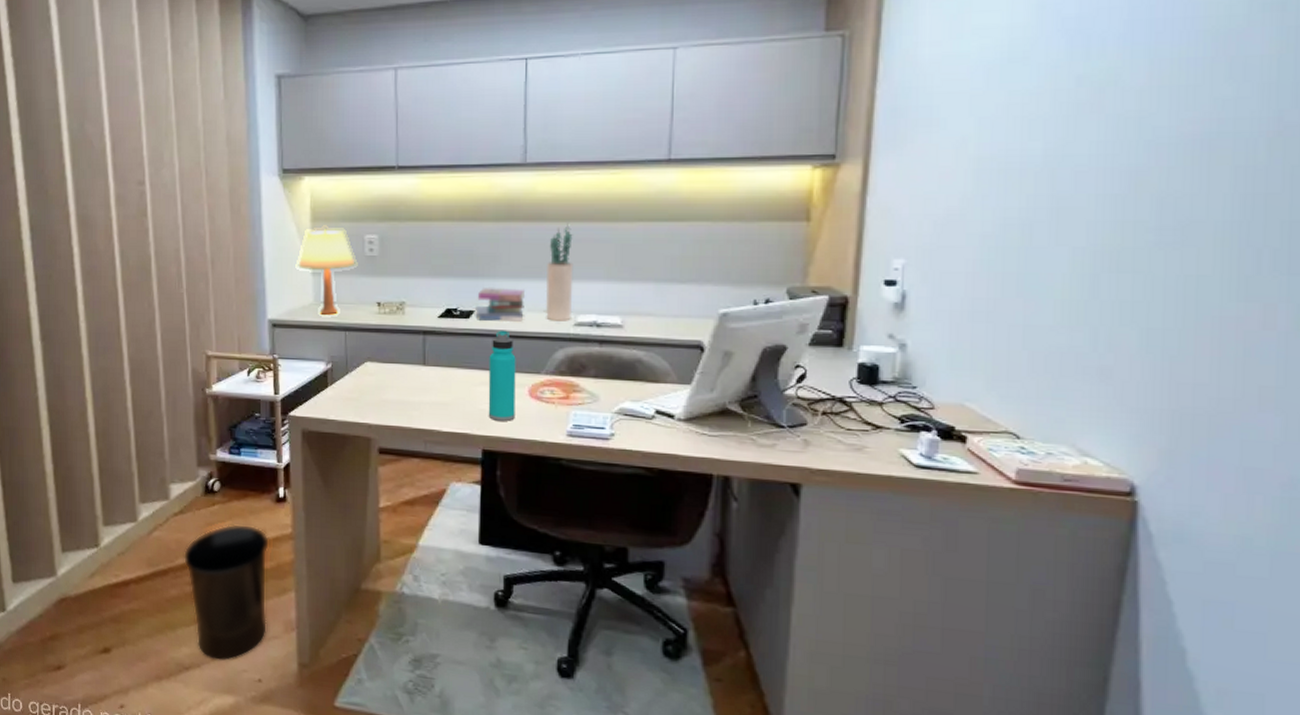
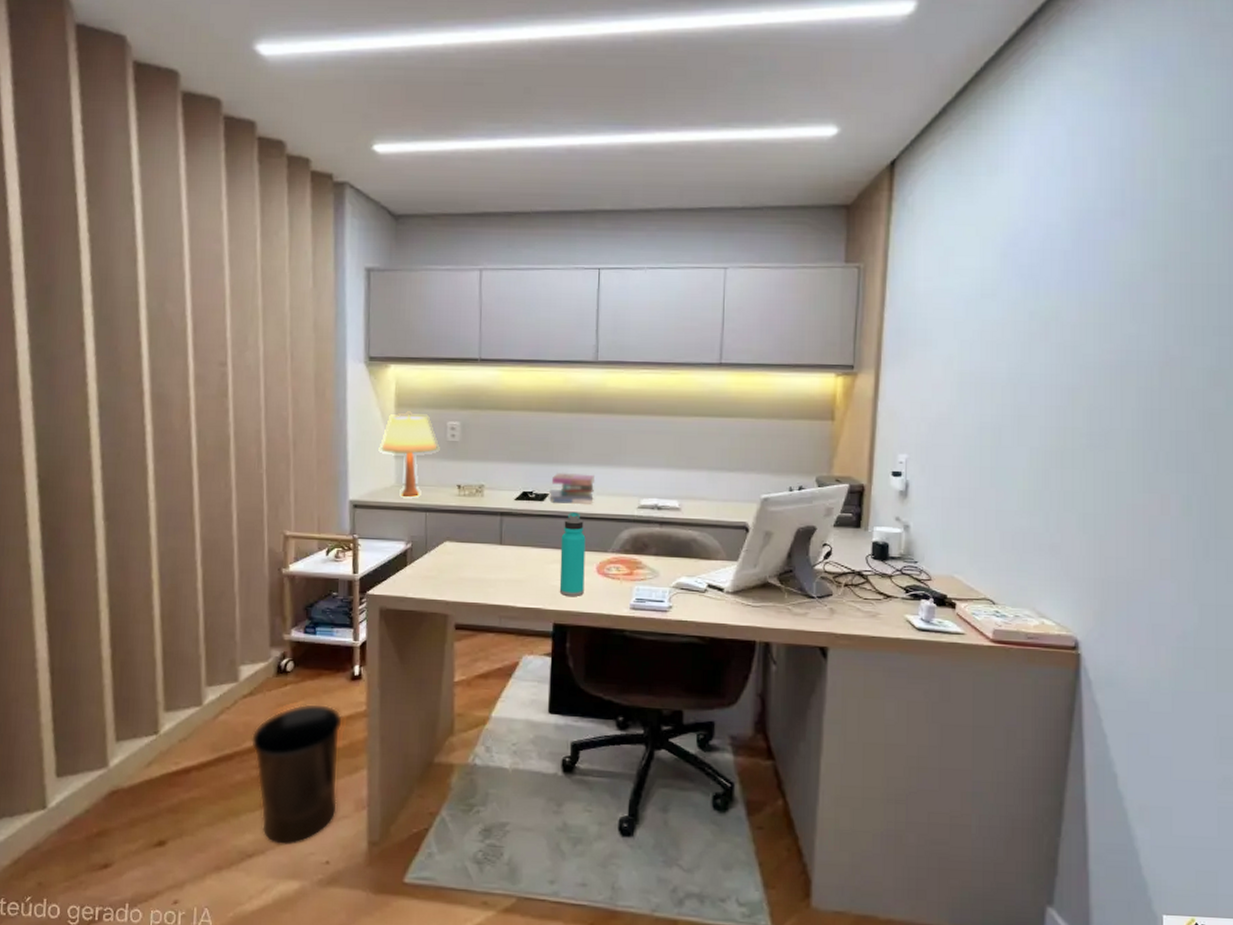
vase: present [545,223,574,321] -> none [612,416,638,504]

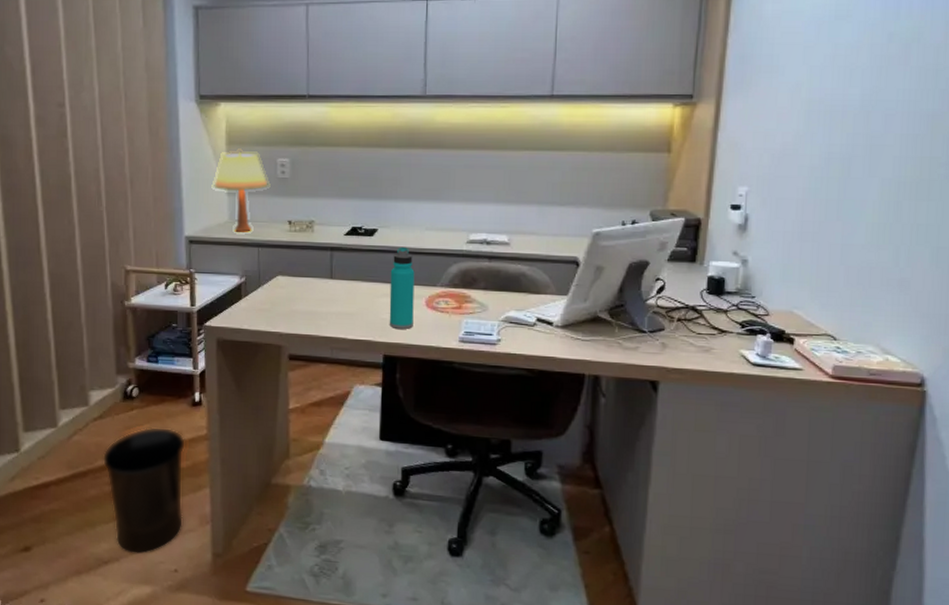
books: present [549,472,594,505] -> none [378,207,423,240]

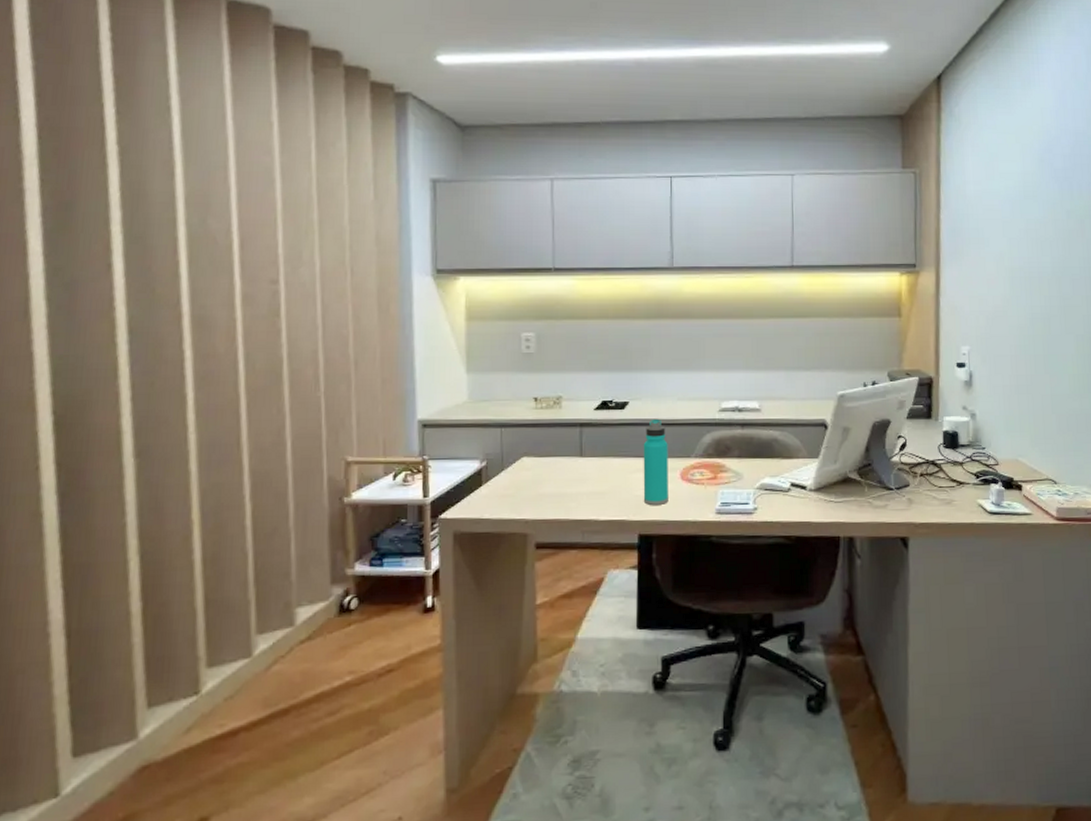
waste bin: present [102,426,186,554] -> none [309,641,415,805]
table lamp: present [214,151,268,233] -> none [451,326,512,414]

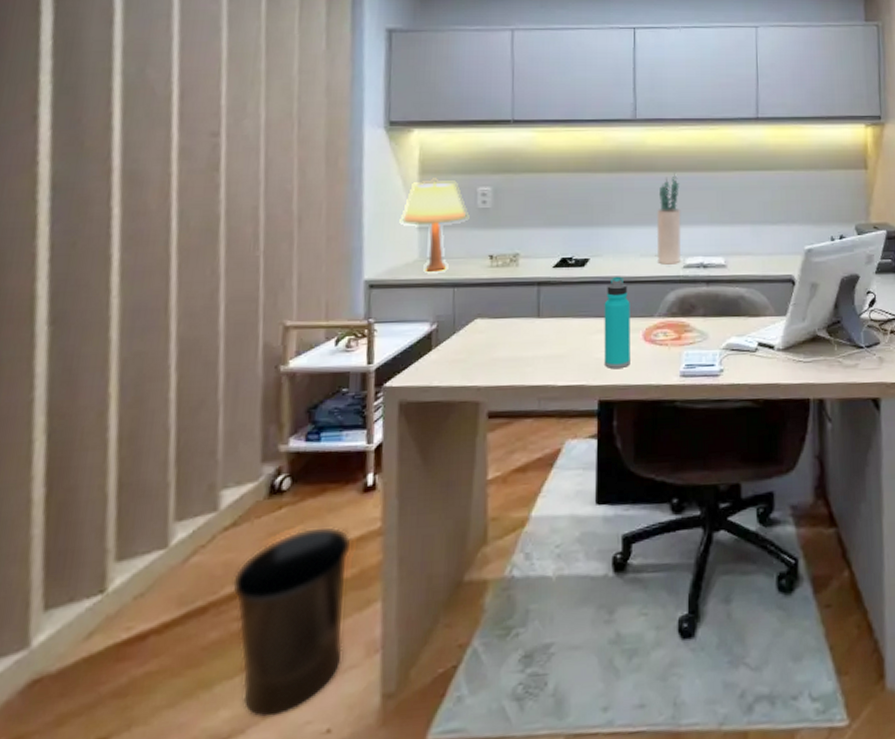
waste bin: none [309,641,415,805] -> present [231,525,353,717]
table lamp: none [451,326,512,414] -> present [402,181,467,273]
vase: none [692,320,717,408] -> present [656,173,681,265]

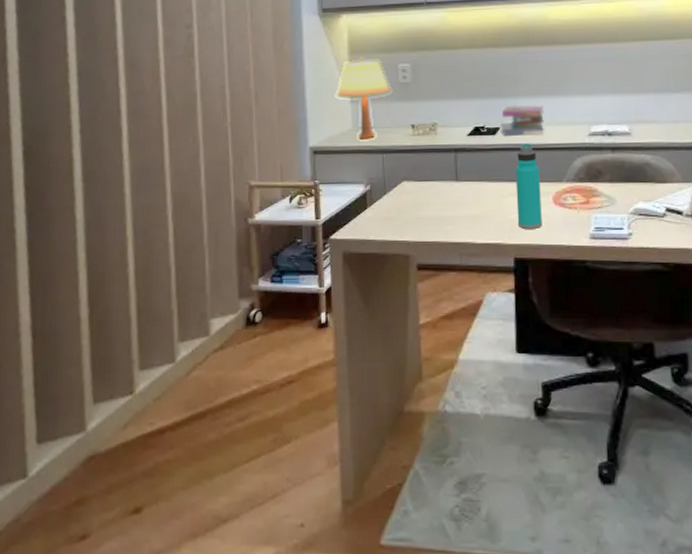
waste bin: present [231,525,353,717] -> none [222,354,312,507]
books: none [590,234,637,269] -> present [500,105,544,137]
vase: present [656,173,681,265] -> none [560,45,586,133]

